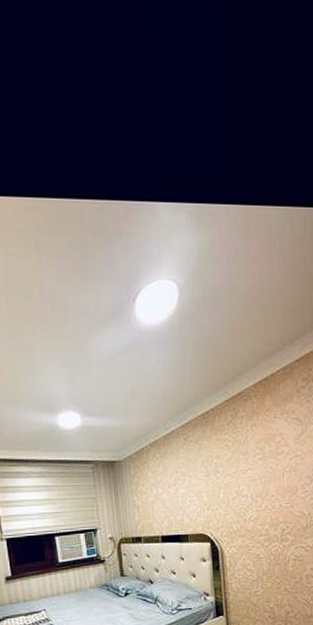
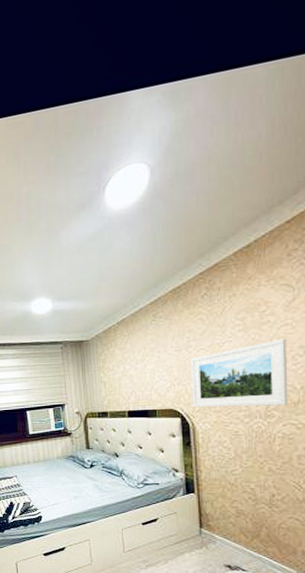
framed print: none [218,468,299,533] -> present [190,338,288,408]

